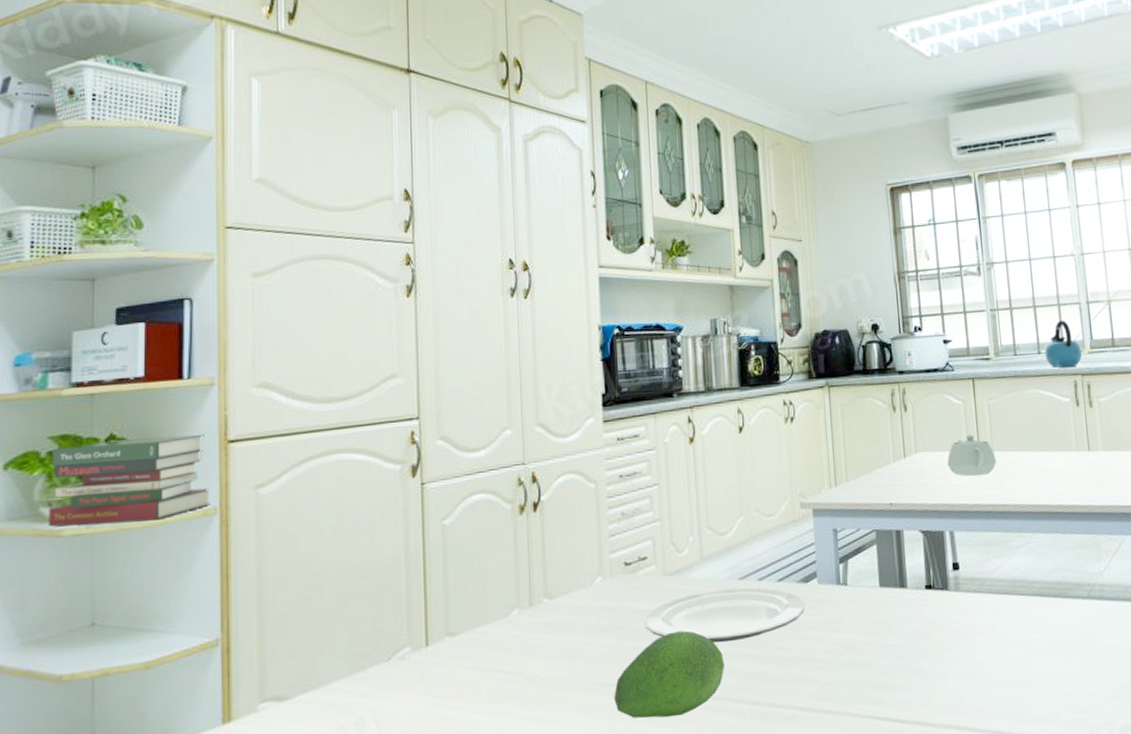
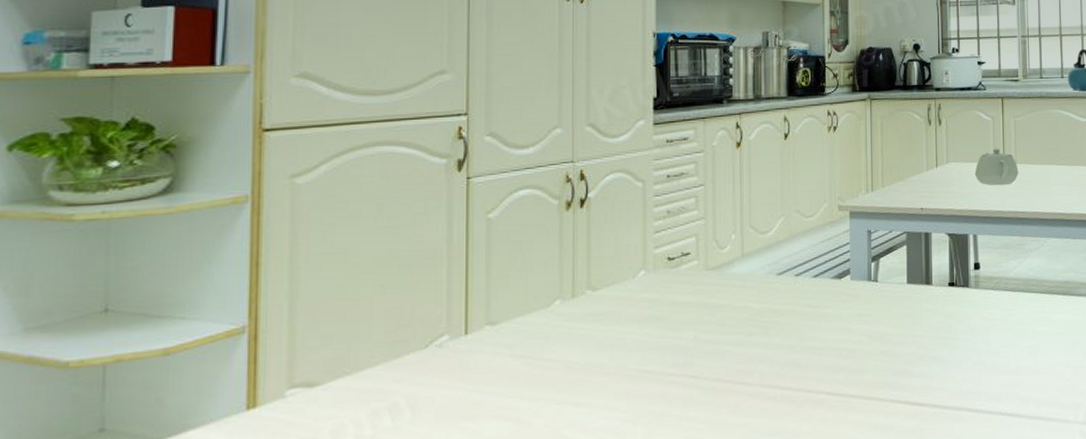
books: present [49,434,211,527] -> none [59,121,242,211]
fruit: present [614,630,725,719] -> none [652,321,760,403]
plate: present [645,587,806,643] -> none [685,282,838,333]

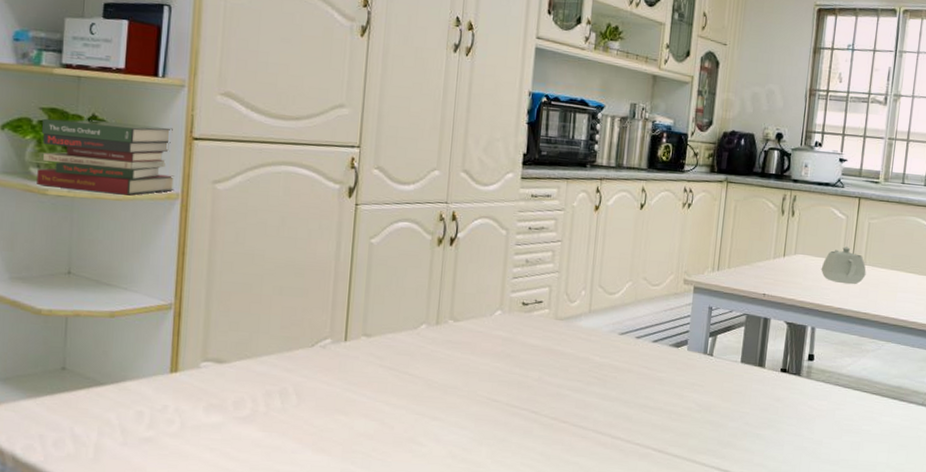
books: none [59,121,242,211] -> present [37,118,174,196]

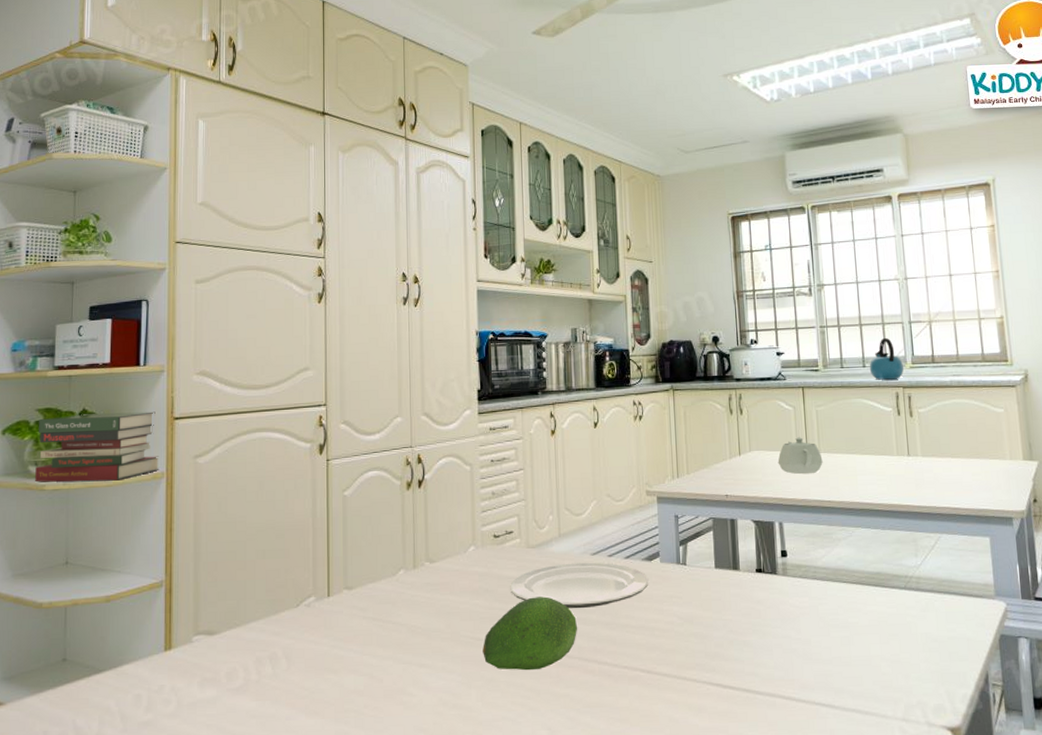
fruit: none [497,367,596,436] -> present [483,596,578,671]
plate: none [532,339,674,385] -> present [510,562,649,608]

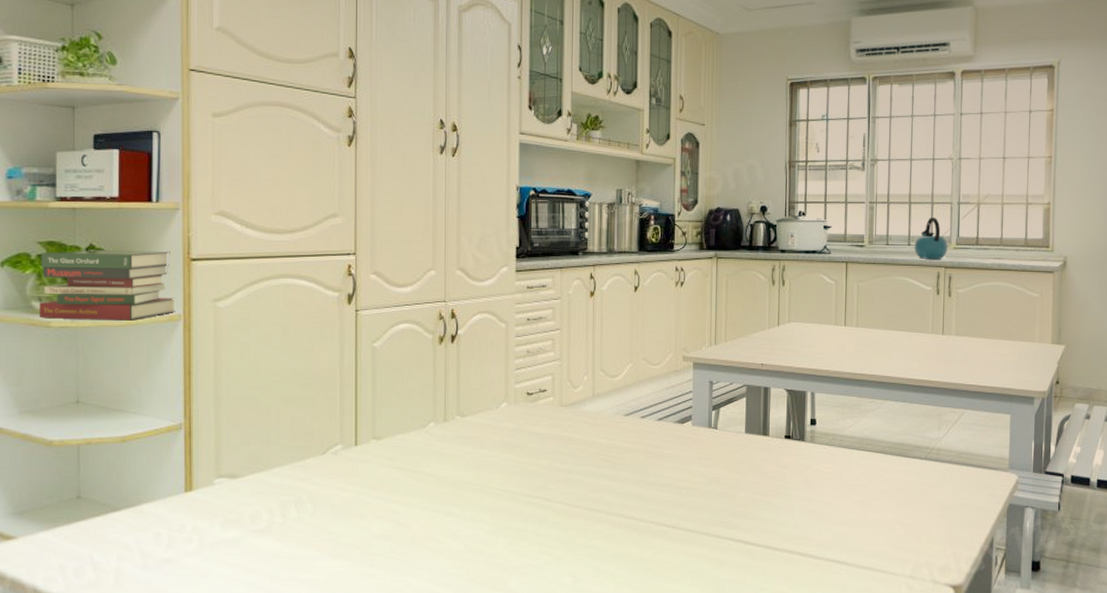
fruit: present [483,596,578,671] -> none [511,453,607,522]
plate: present [510,562,649,608] -> none [541,423,680,465]
teapot: present [778,437,823,475] -> none [815,311,859,348]

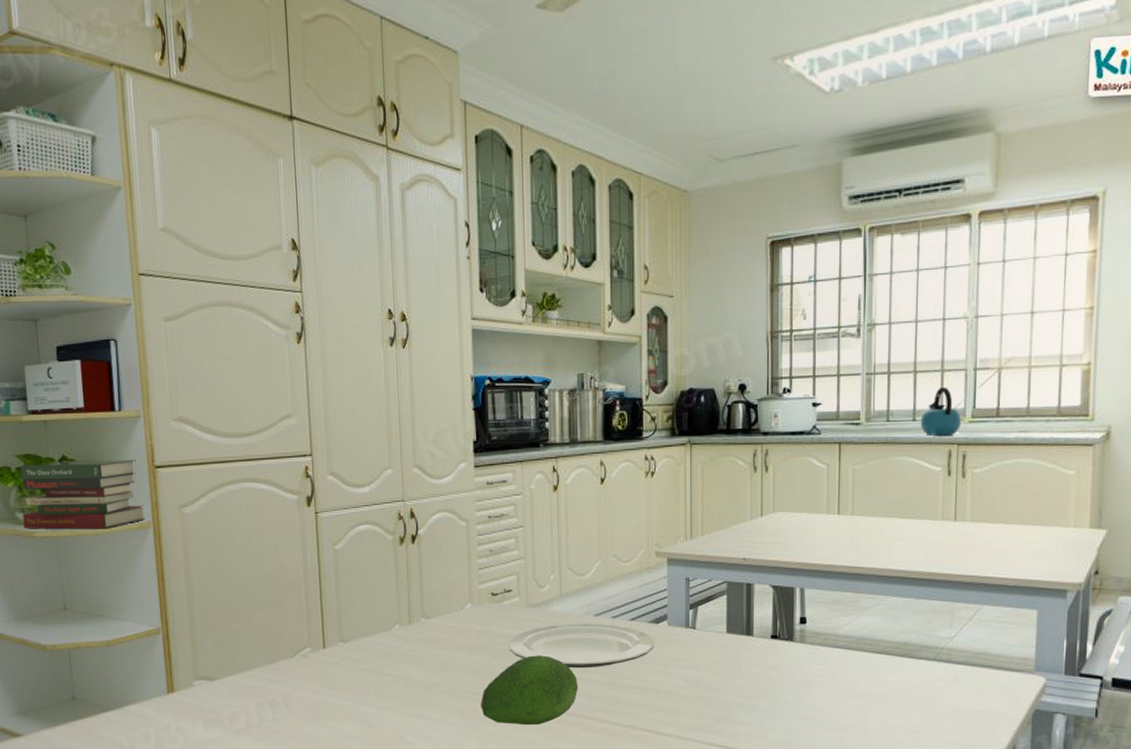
fruit: none [511,453,607,522] -> present [481,655,579,725]
plate: none [541,423,680,465] -> present [508,623,655,667]

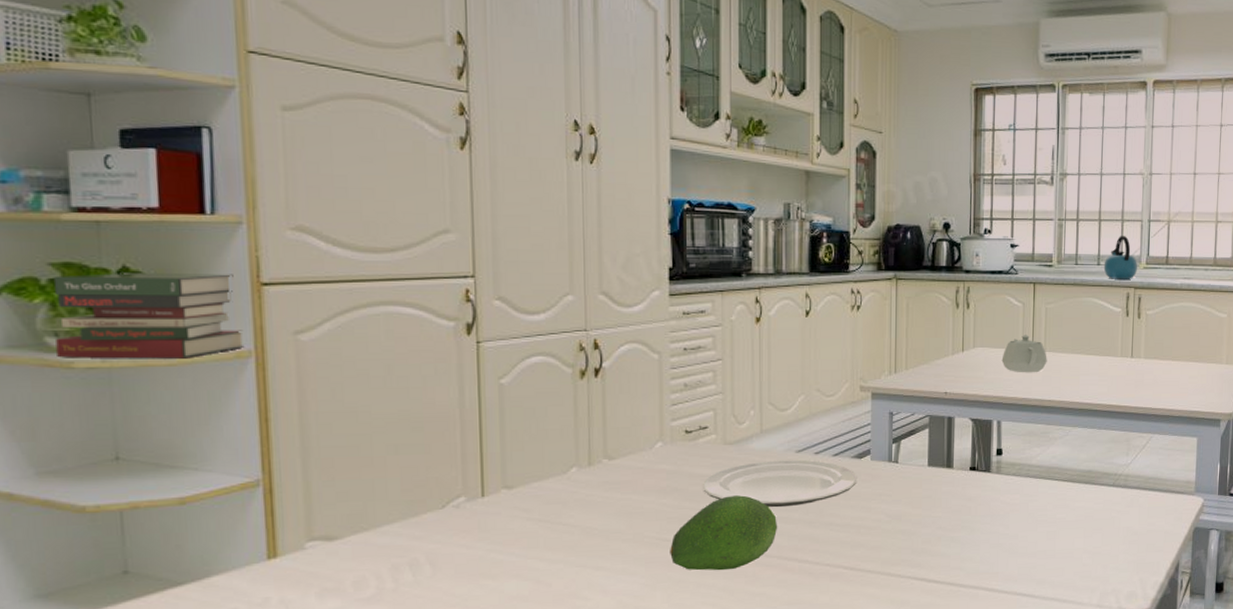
teapot: none [804,498,855,539] -> present [1001,335,1047,373]

